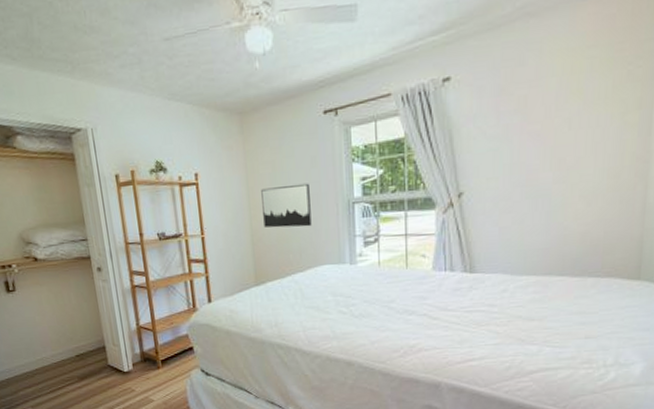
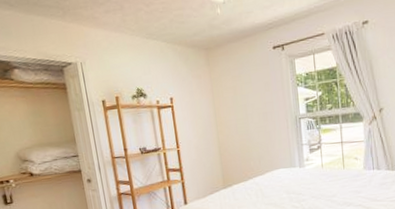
wall art: present [261,183,312,228] -> none [225,103,268,141]

